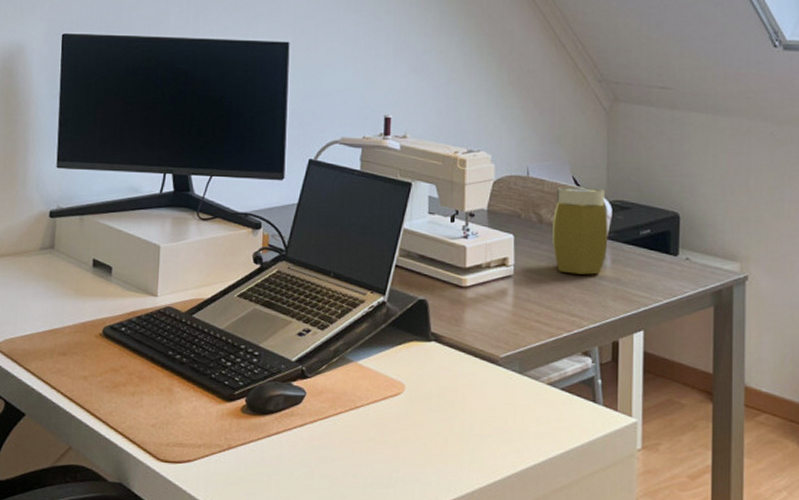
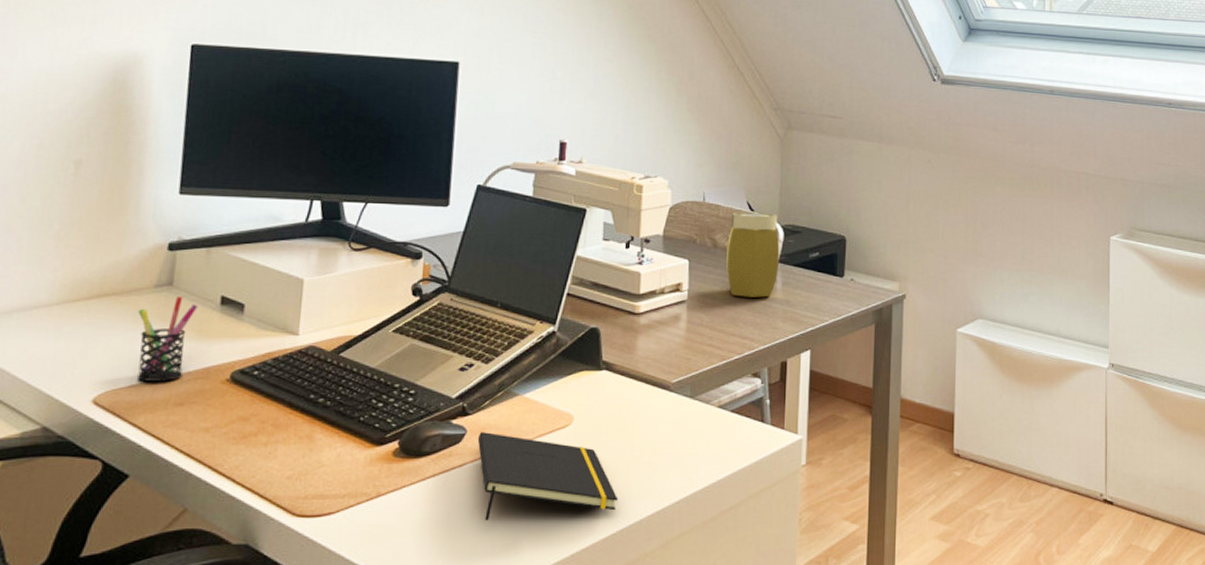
pen holder: none [28,258,75,333] -> present [138,295,198,381]
notepad: none [316,395,450,480] -> present [477,432,618,521]

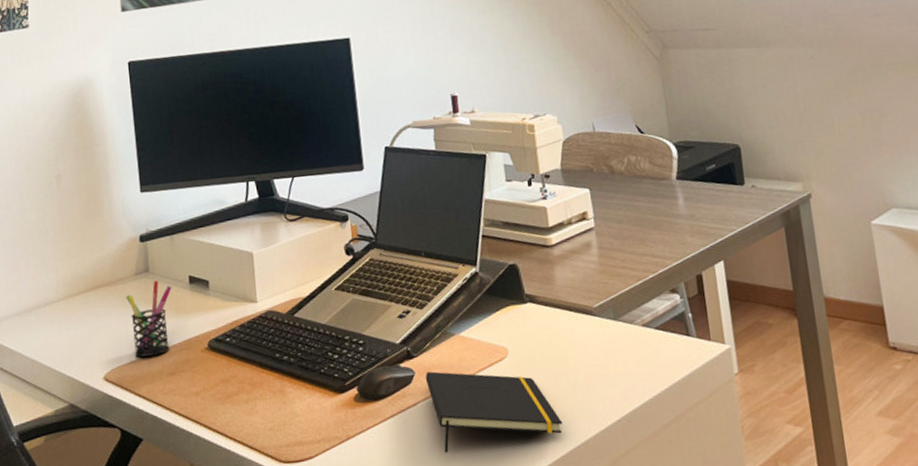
jar: present [726,212,780,298] -> none [623,133,678,218]

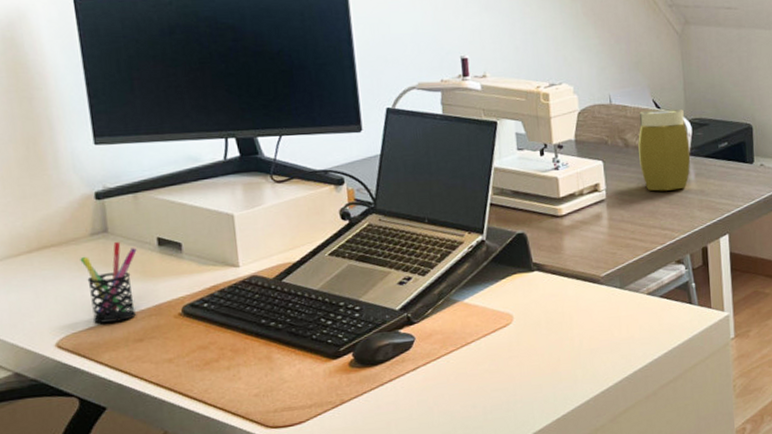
notepad: present [425,371,563,453] -> none [426,337,565,415]
jar: none [623,133,678,218] -> present [638,109,691,191]

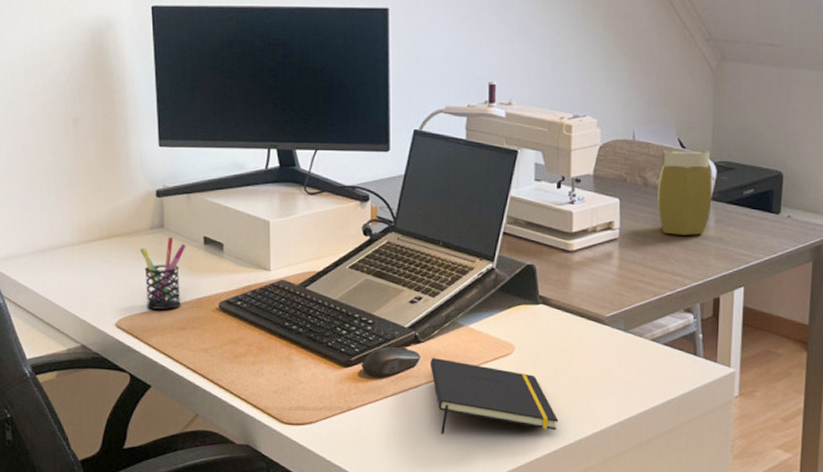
notepad: none [426,337,565,415] -> present [429,358,559,434]

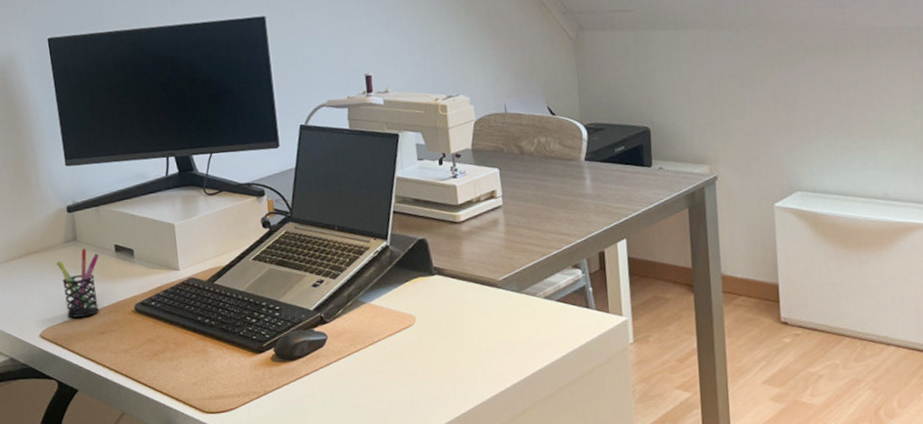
notepad: present [429,358,559,434] -> none [337,336,465,408]
jar: present [657,149,713,235] -> none [533,115,586,197]

